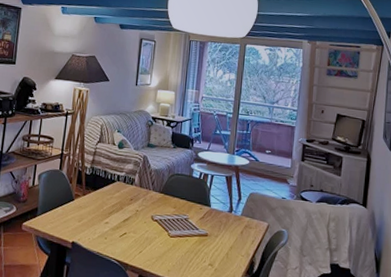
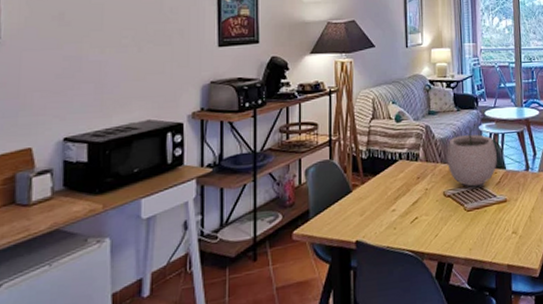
plant pot: none [158,158,204,217] -> present [447,121,497,187]

